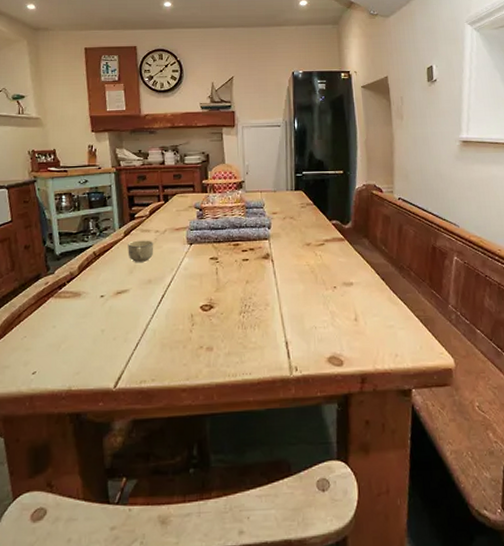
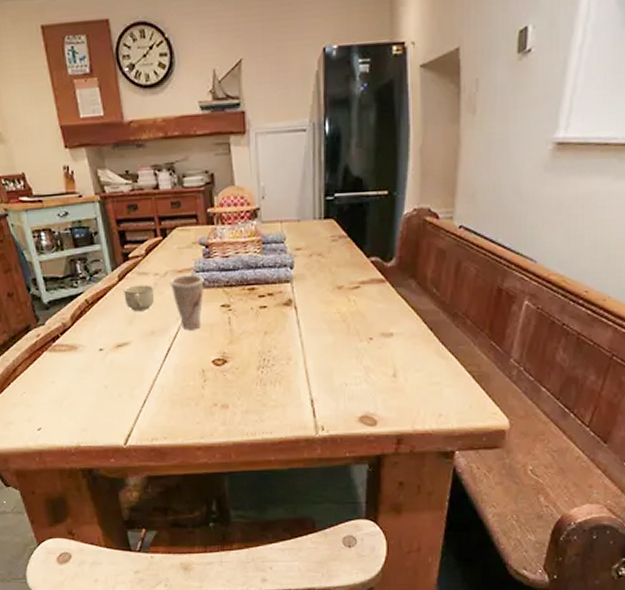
cup: none [168,232,197,278] -> present [170,274,204,329]

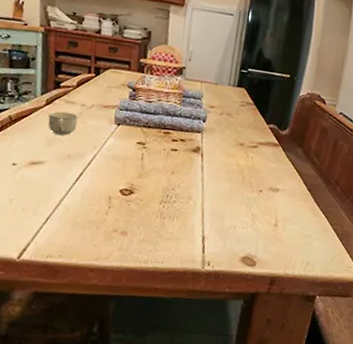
cup: present [170,274,204,329] -> none [94,110,126,159]

